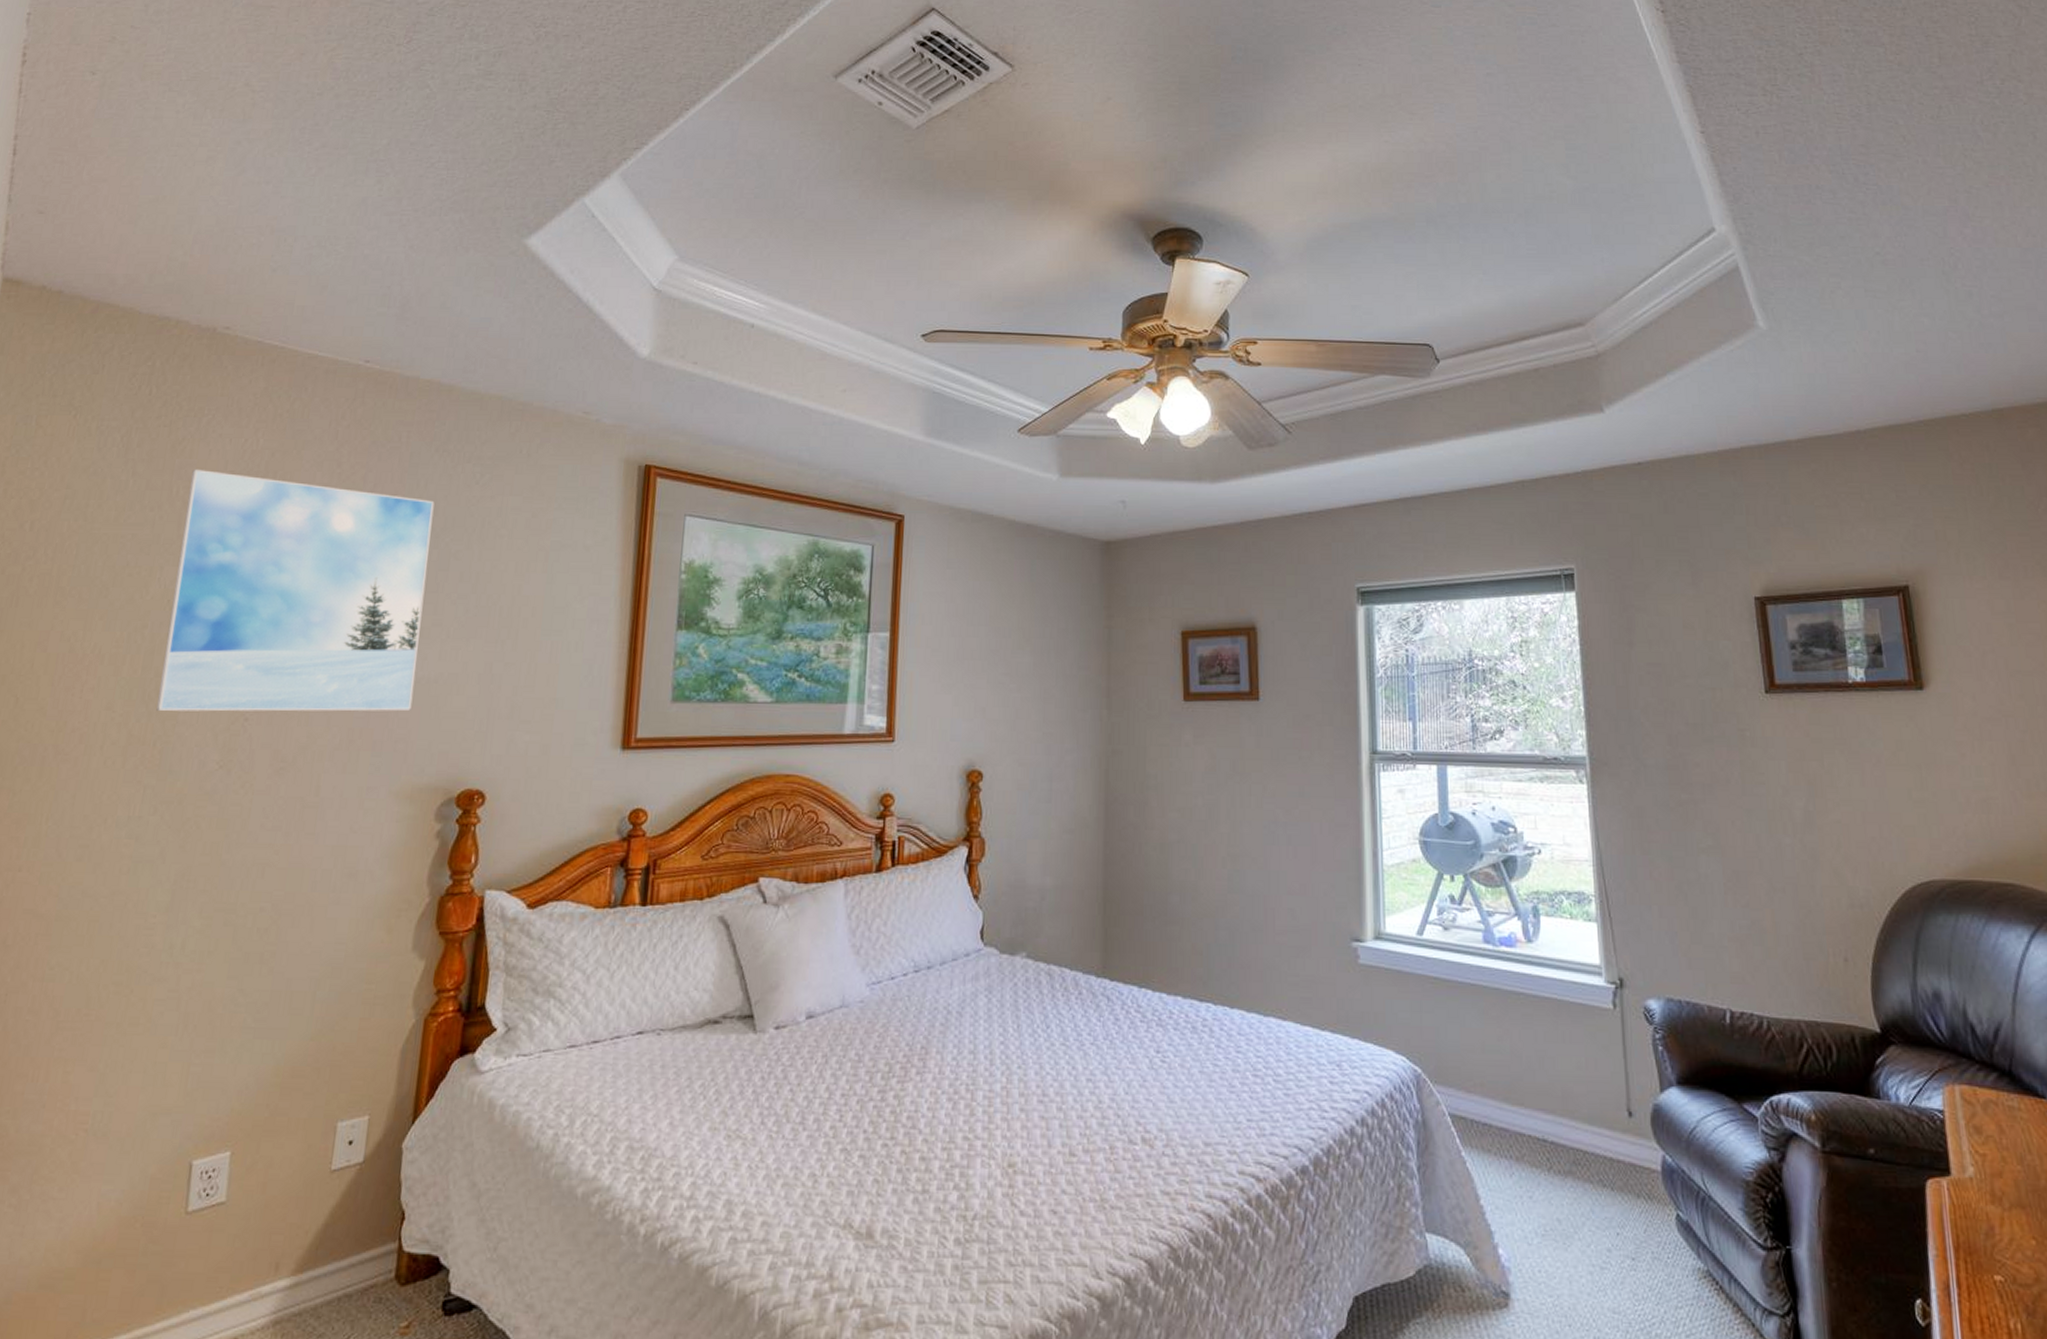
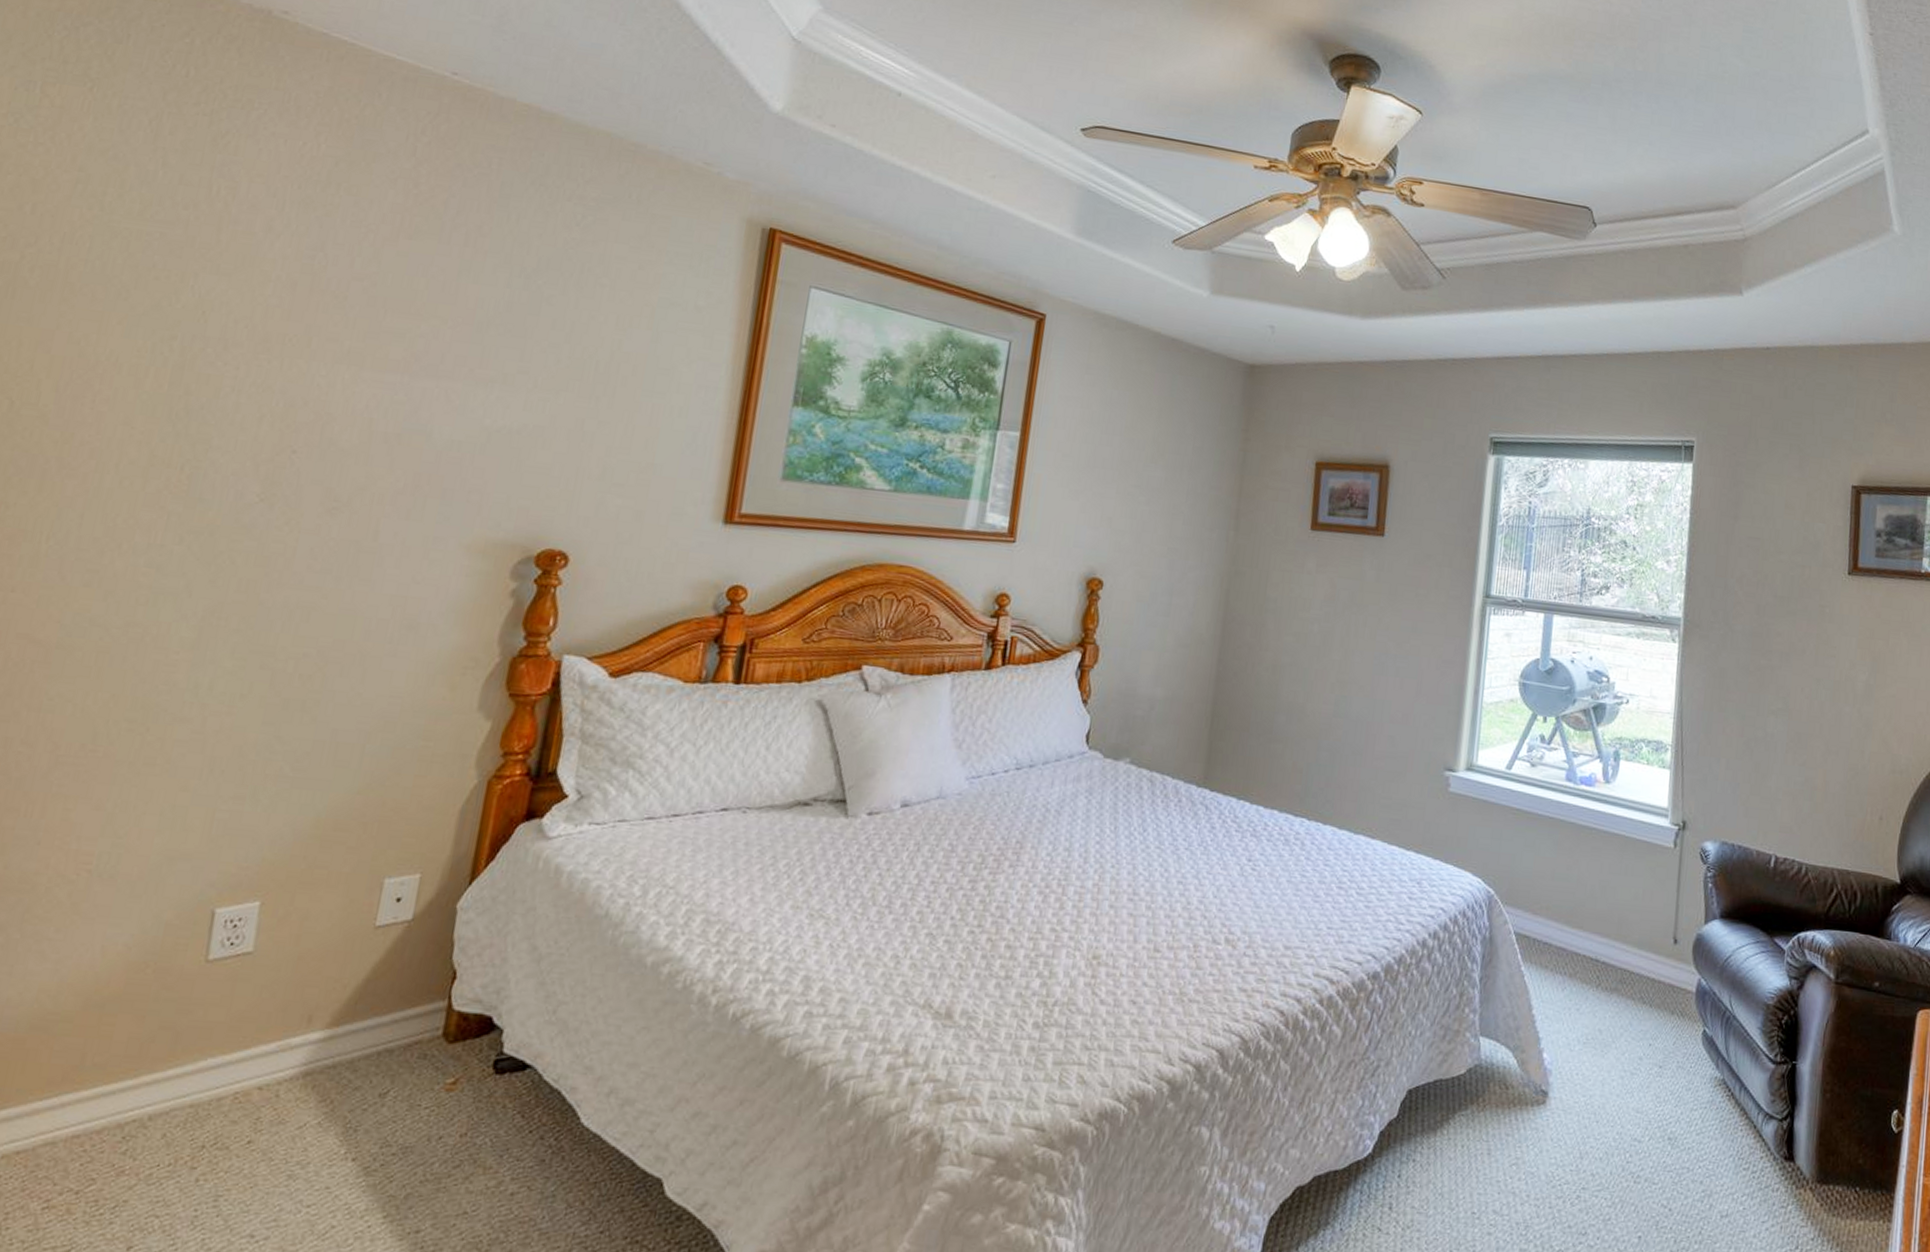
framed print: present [156,469,435,712] -> none [185,168,527,460]

